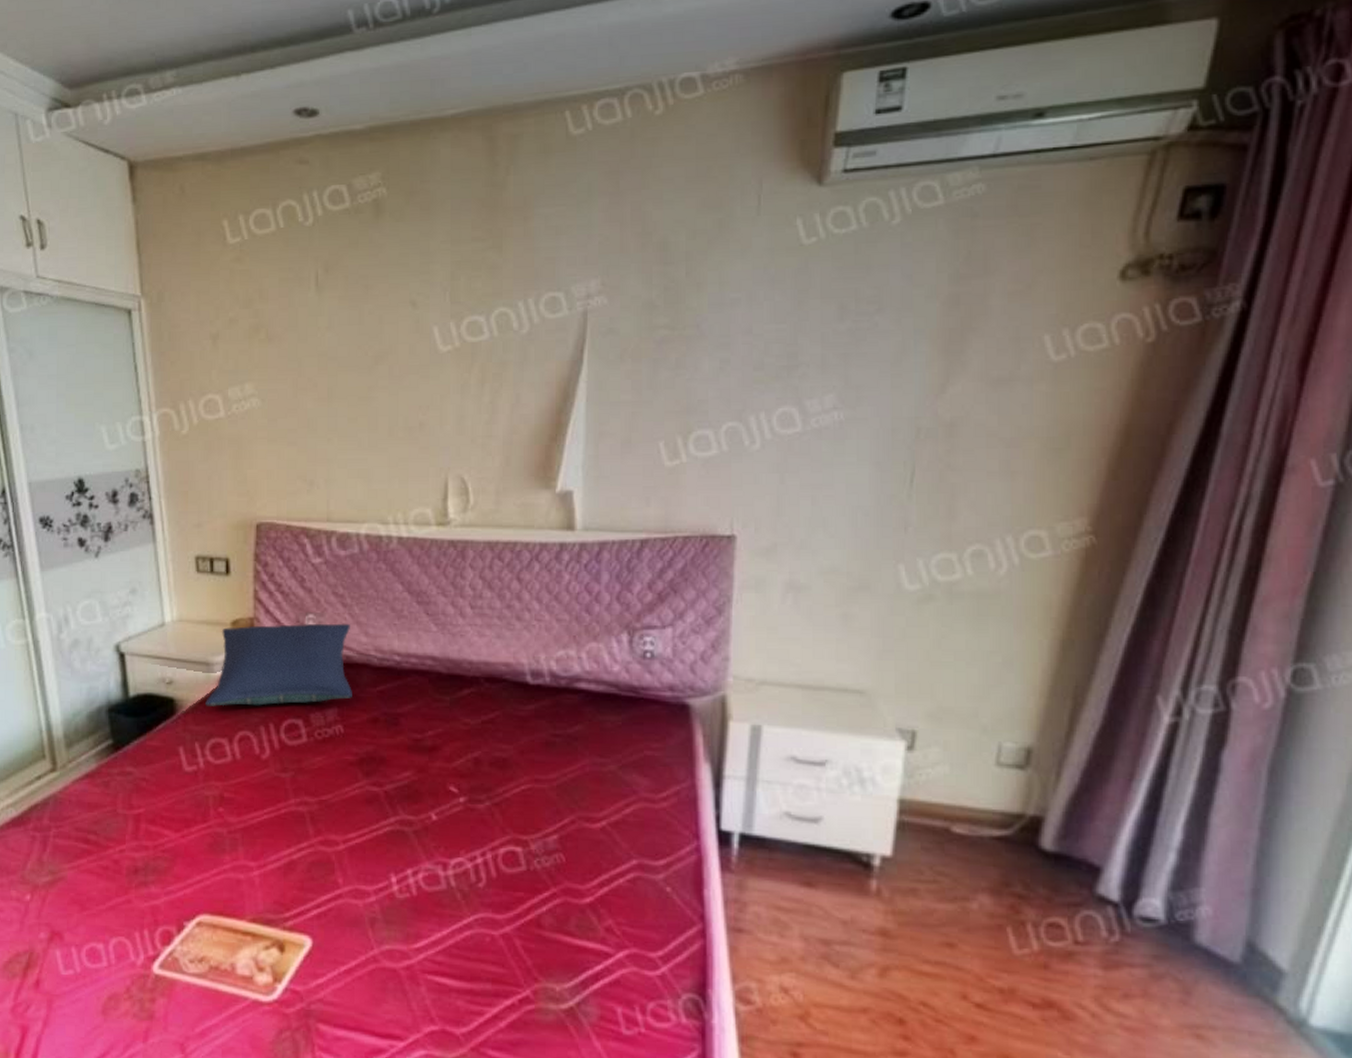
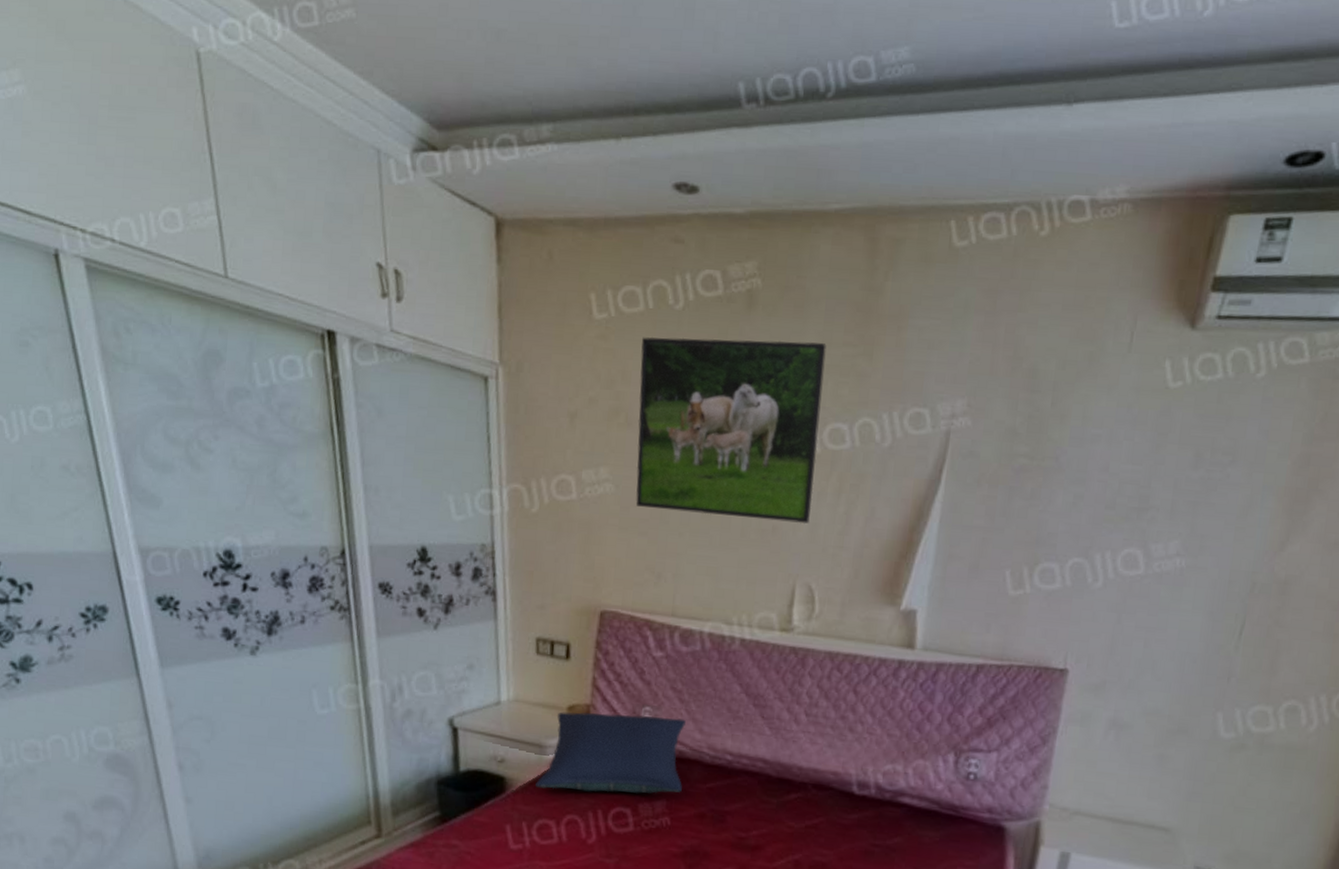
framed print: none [276,241,457,419] -> present [635,336,827,525]

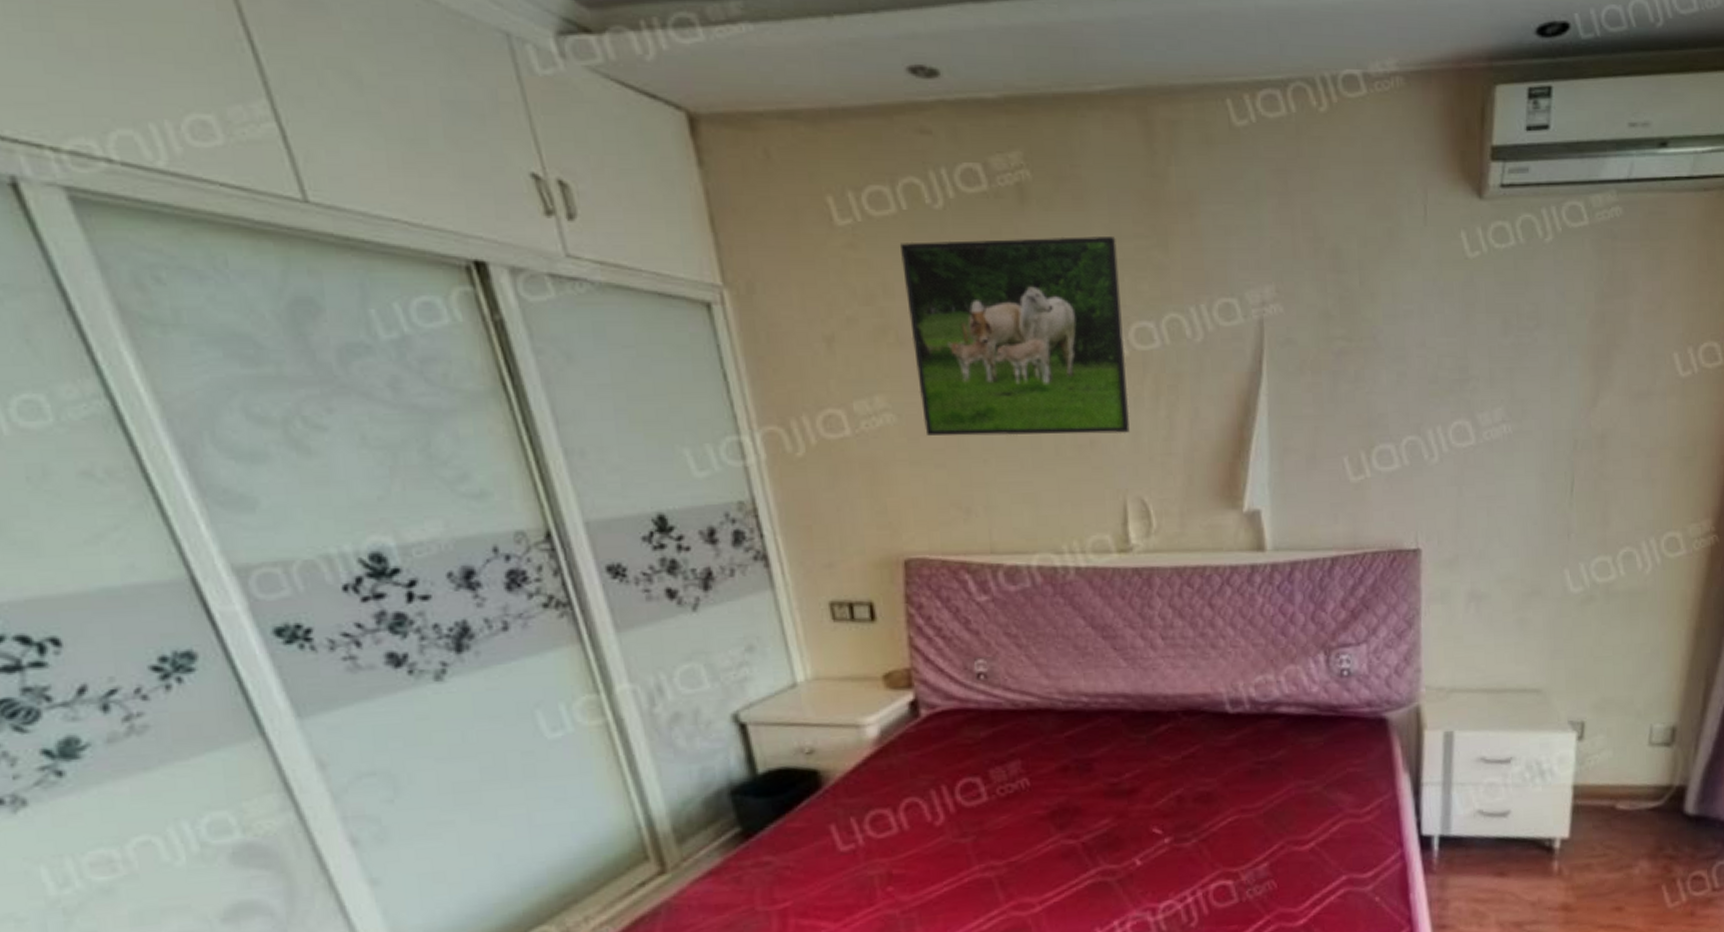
pillow: present [536,711,686,794] -> none [859,666,1037,775]

